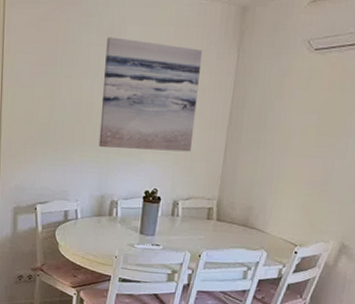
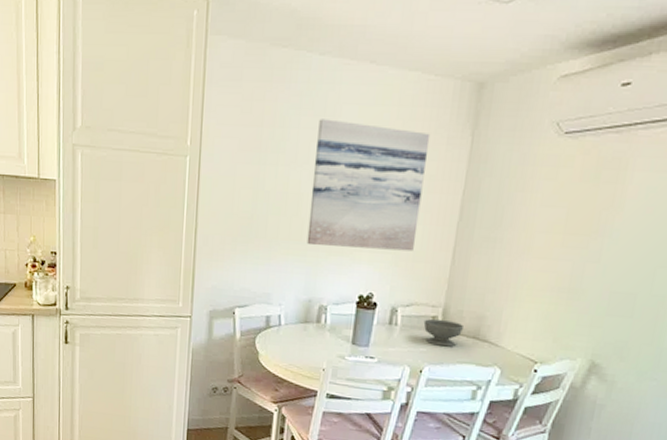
bowl: none [201,210,236,234] -> present [423,319,465,347]

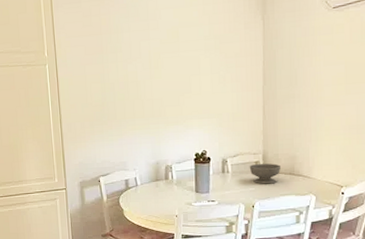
wall art: present [307,119,431,252] -> none [144,21,233,119]

